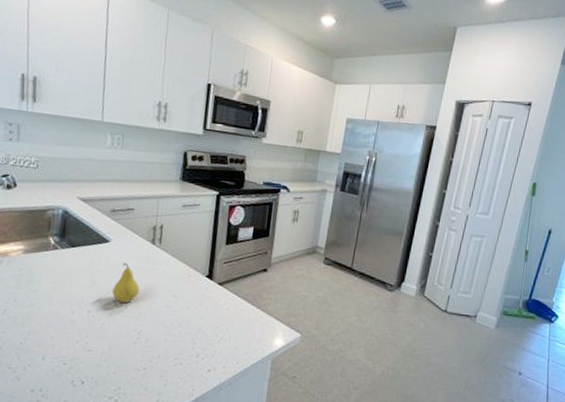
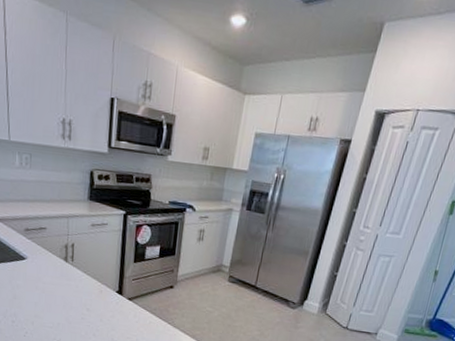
fruit: present [112,262,140,303] -> none [32,278,56,315]

